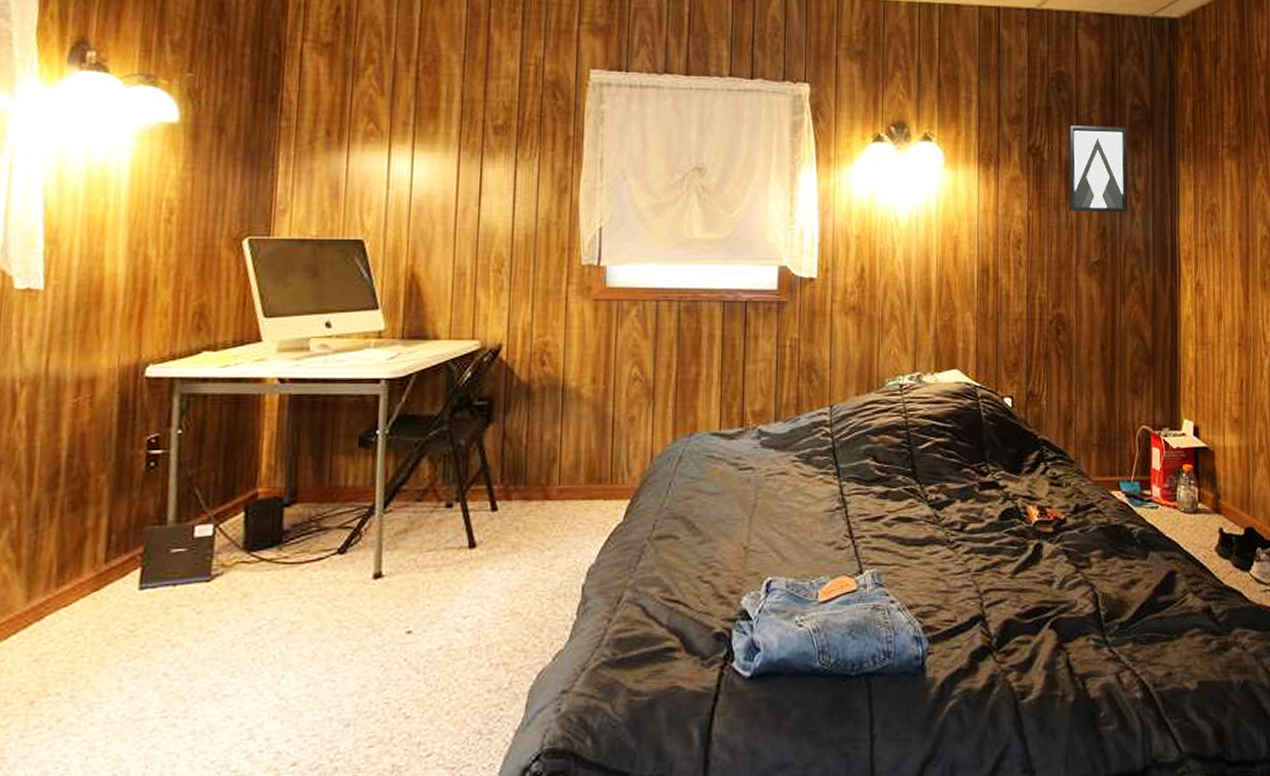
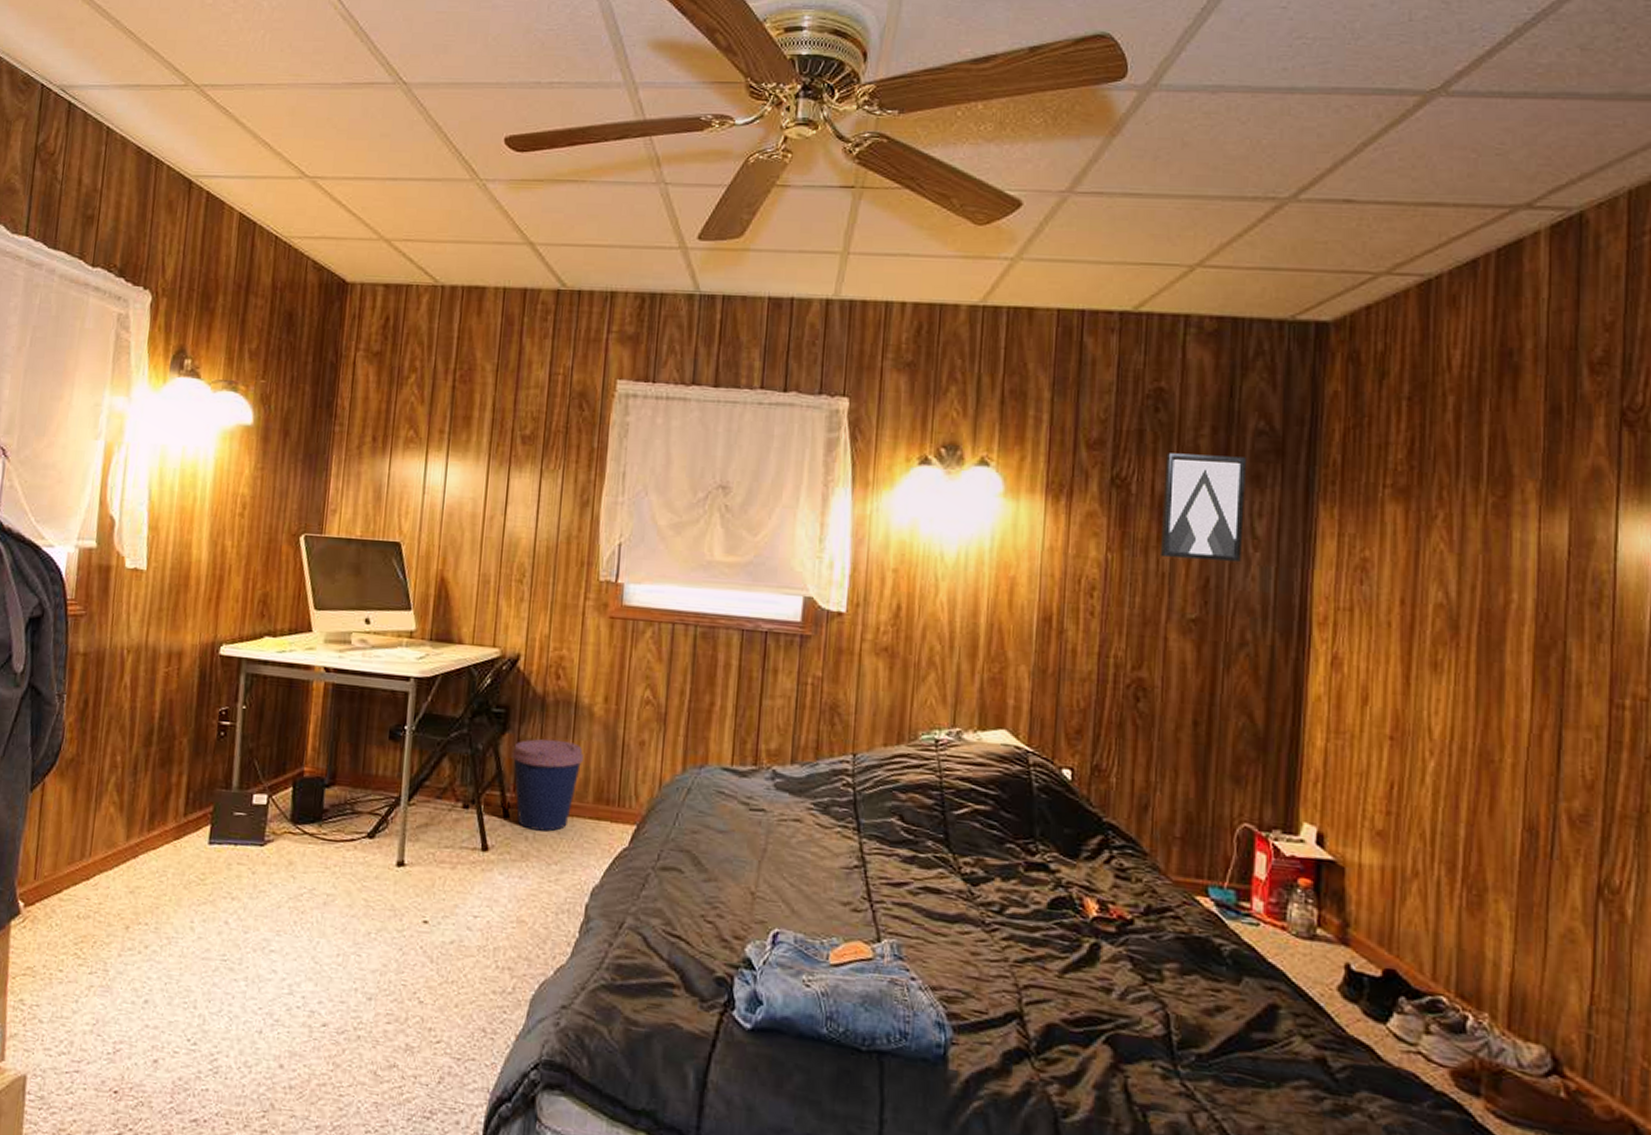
coffee cup: none [497,425,574,519] -> present [512,738,585,832]

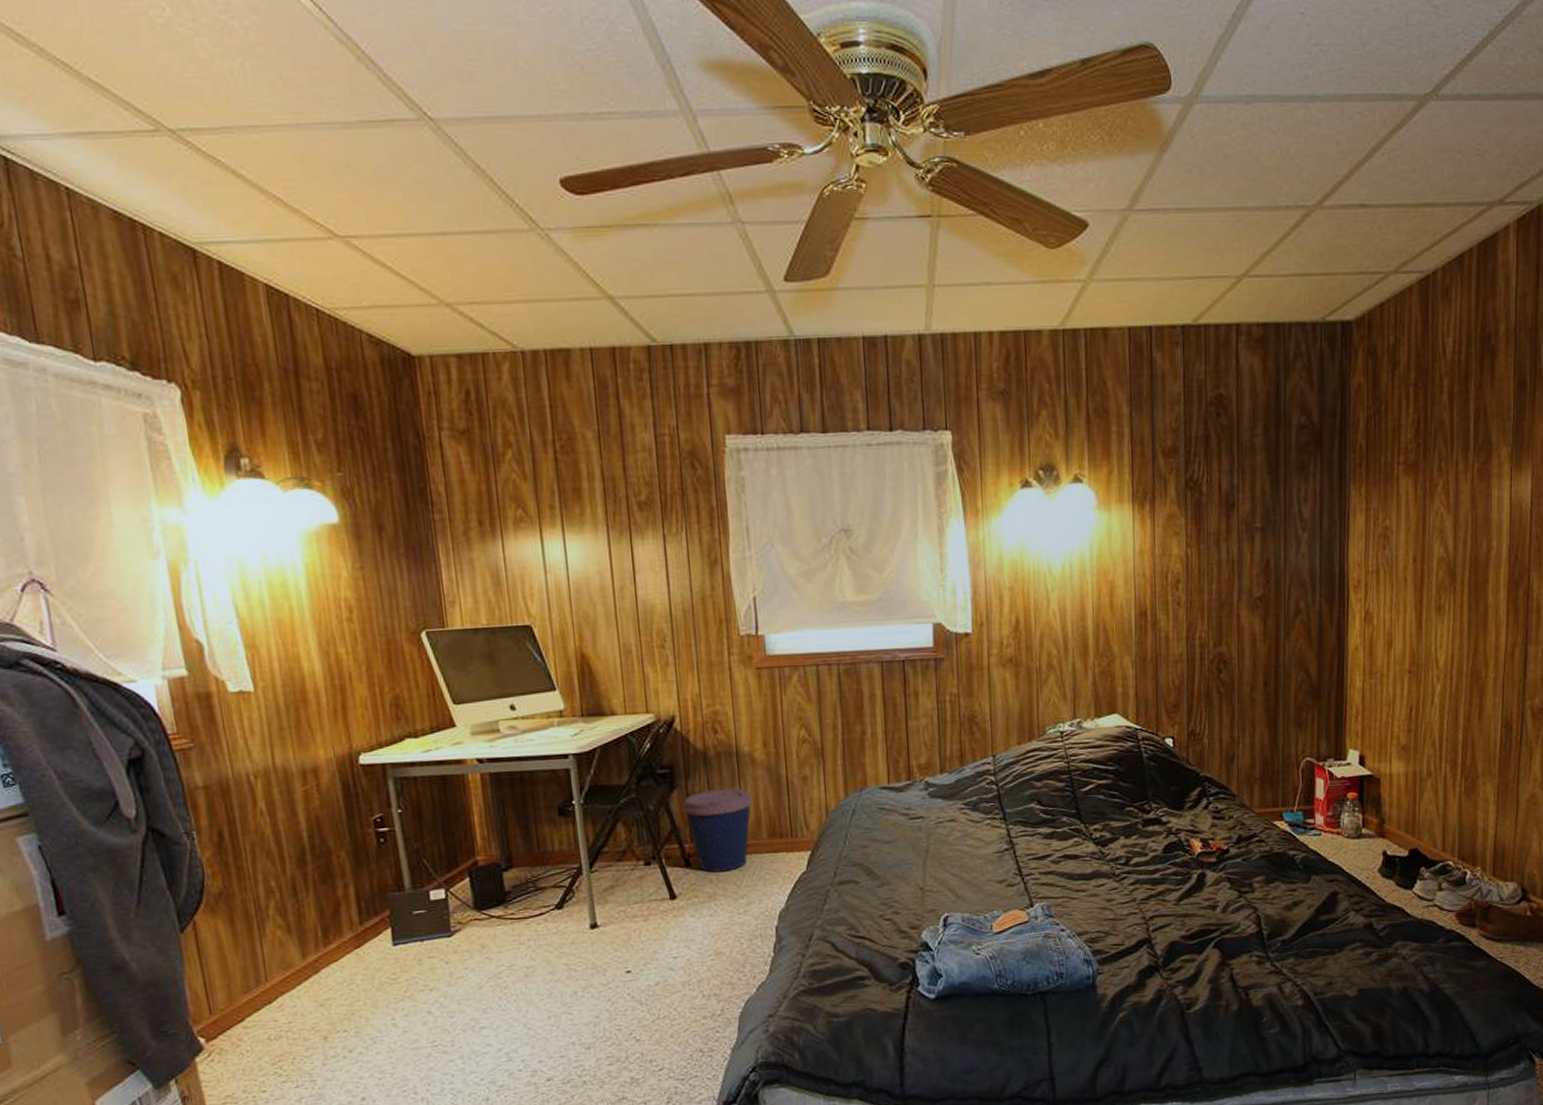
wall art: present [1159,453,1247,563] -> none [1228,450,1294,547]

